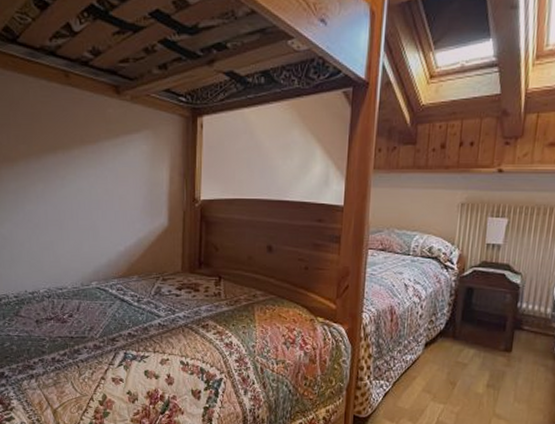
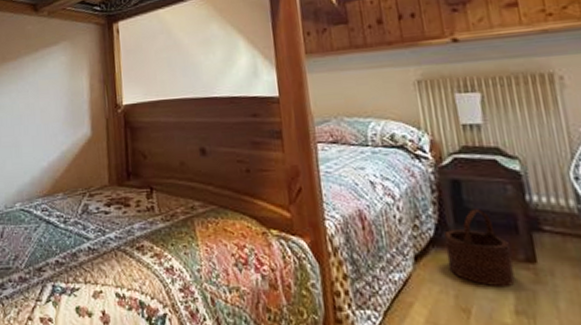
wooden bucket: none [448,310,496,368] -> present [444,209,515,288]

